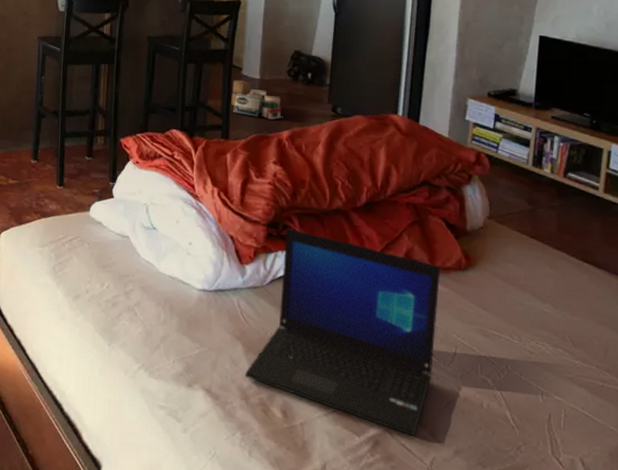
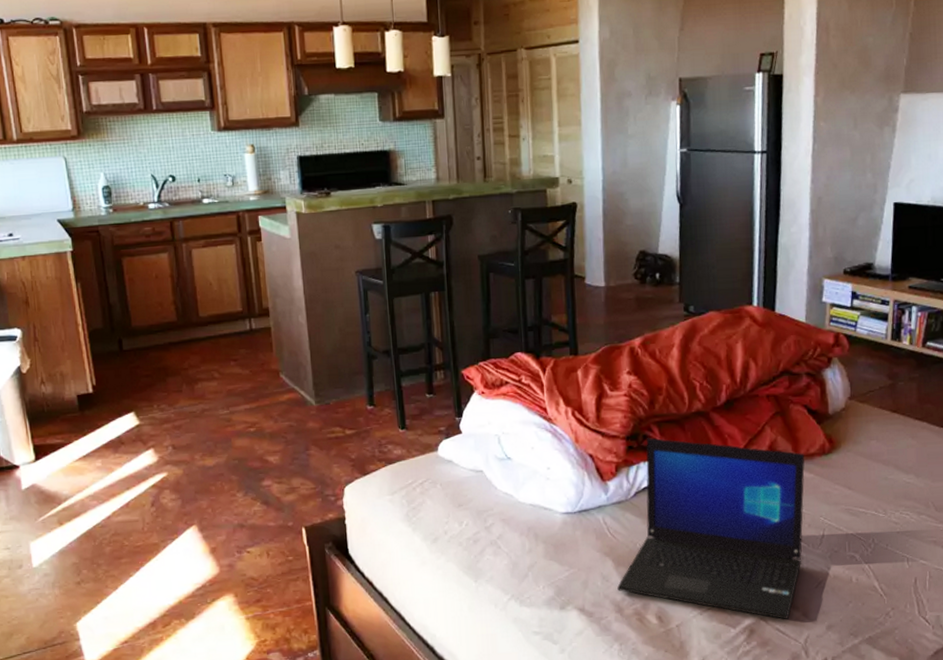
cardboard box: present [231,79,283,120] -> none [576,289,633,328]

